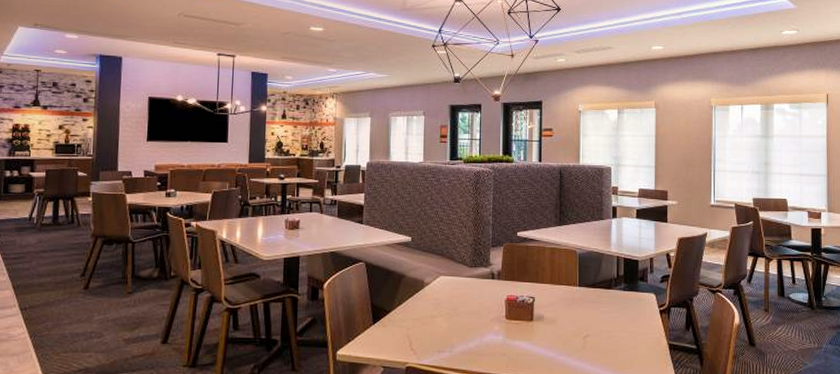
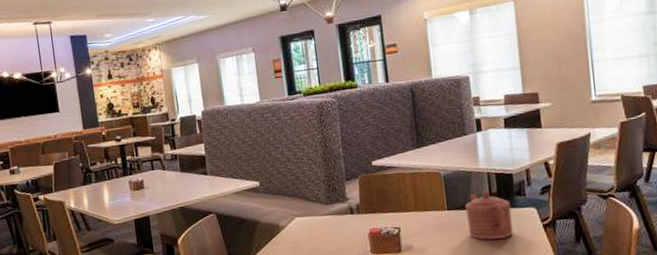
teapot: none [594,272,634,319] -> present [465,190,514,240]

